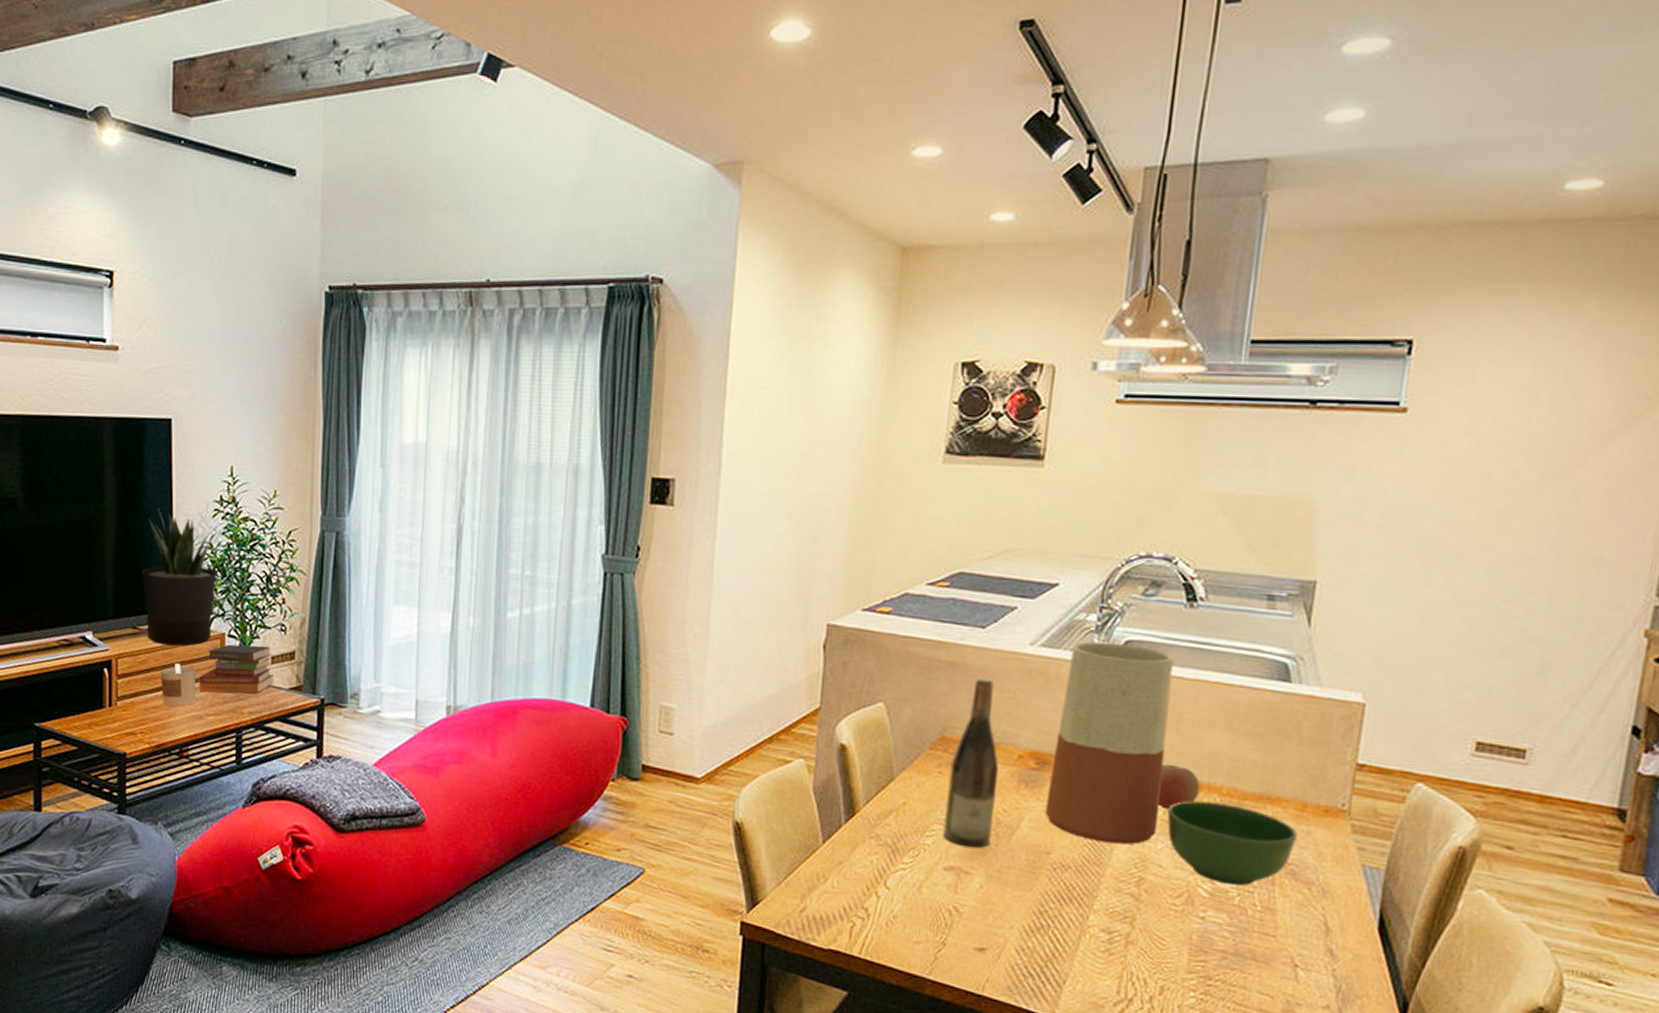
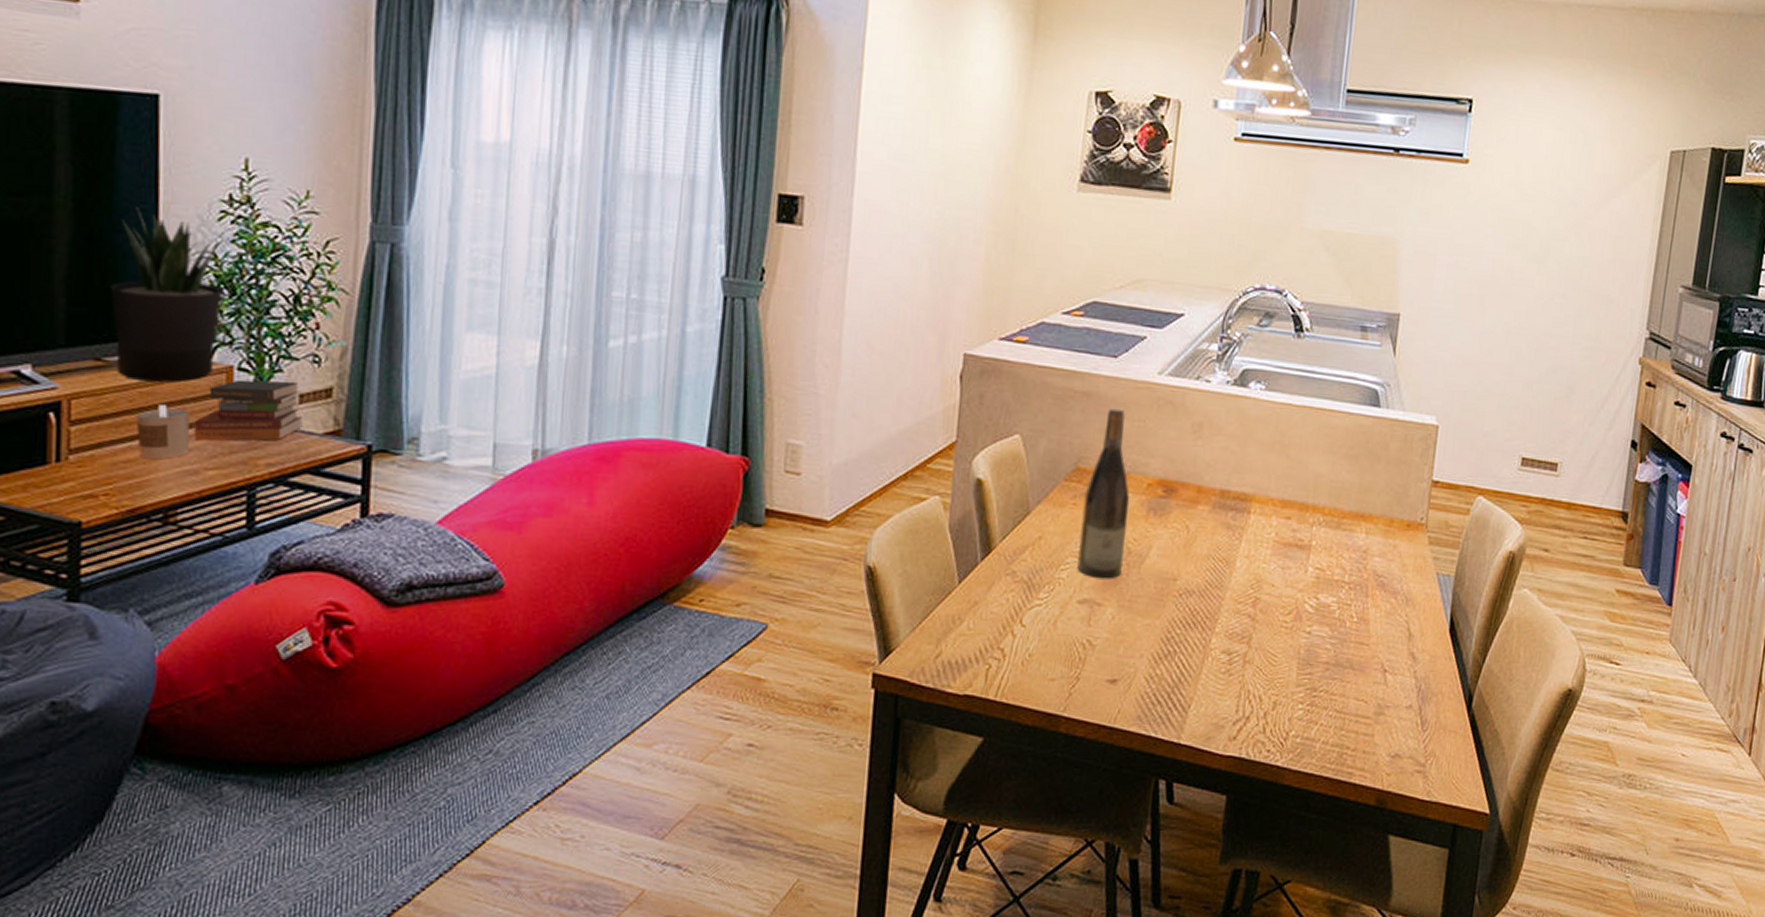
vase: present [1045,641,1174,845] -> none [1172,370,1284,567]
fruit: present [1158,764,1201,810] -> none [1271,487,1307,531]
bowl: present [1167,800,1298,886] -> none [1279,521,1387,600]

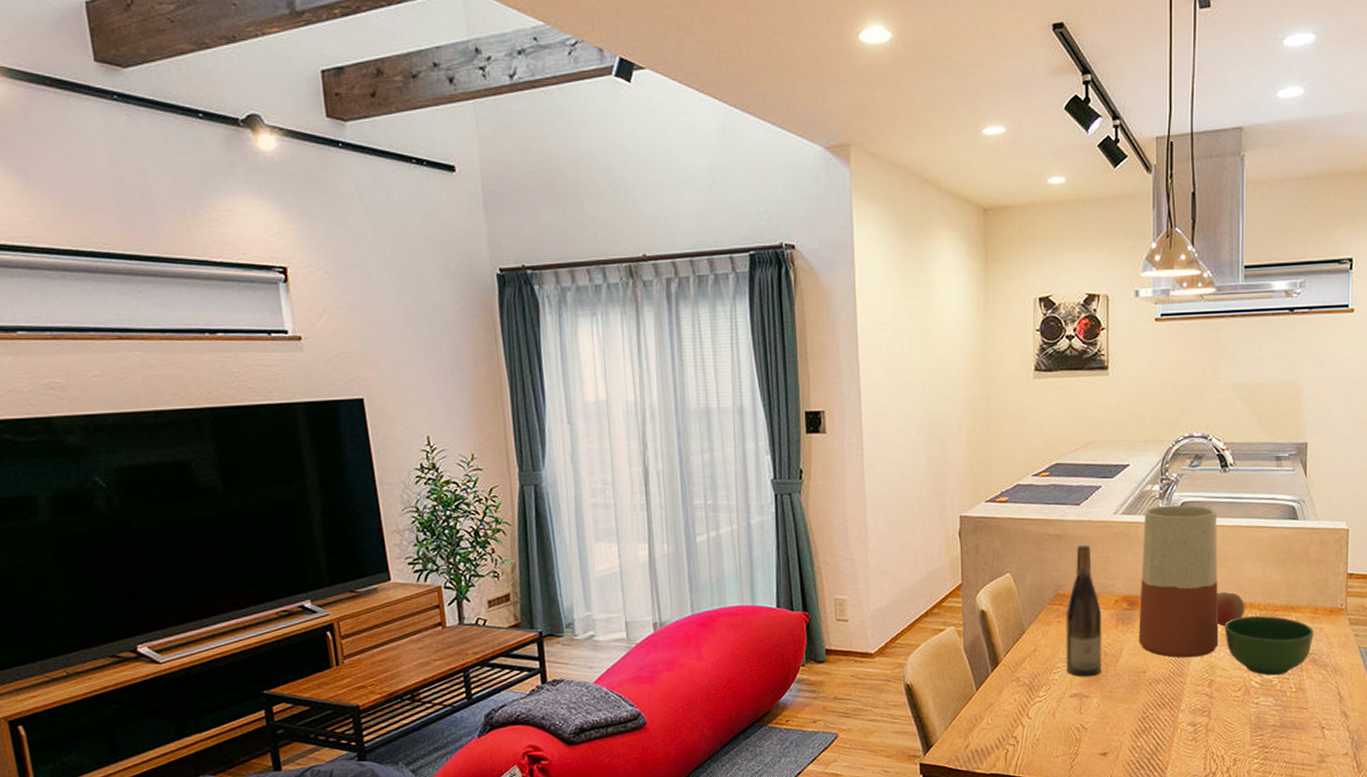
planter: present [110,207,223,382] -> none [352,481,429,603]
candle: present [135,405,190,460] -> none [382,618,422,658]
books: present [193,379,303,442] -> none [421,592,494,641]
vase: none [1172,370,1284,567] -> present [1138,505,1219,658]
fruit: none [1271,487,1307,531] -> present [1216,592,1245,626]
bowl: none [1279,521,1387,600] -> present [1225,616,1315,676]

